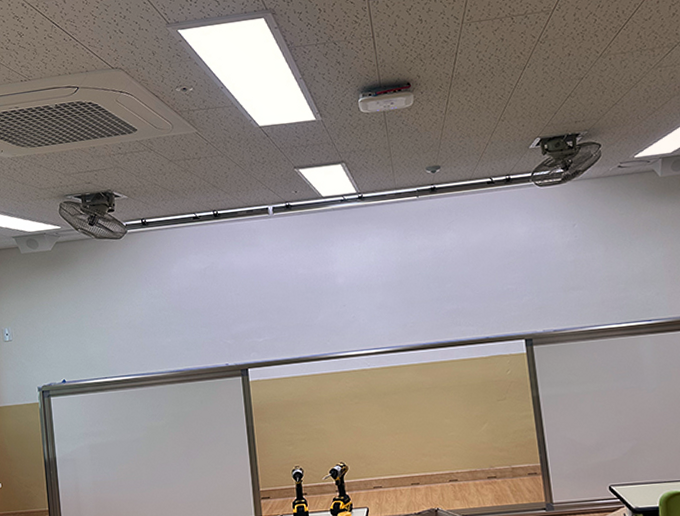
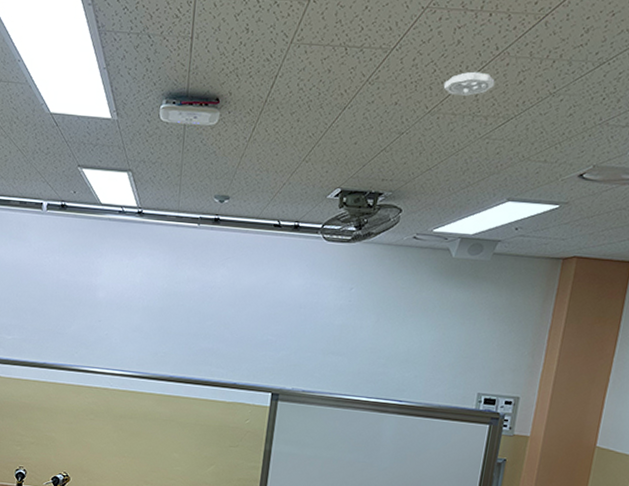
smoke detector: none [606,13,652,37] -> present [443,71,495,96]

